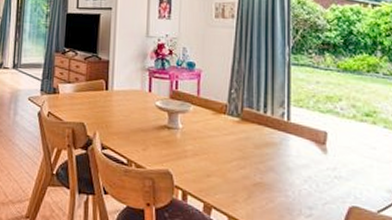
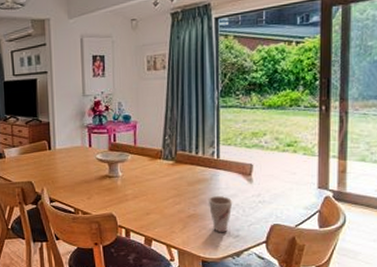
cup: none [276,164,305,210] -> present [208,196,233,233]

